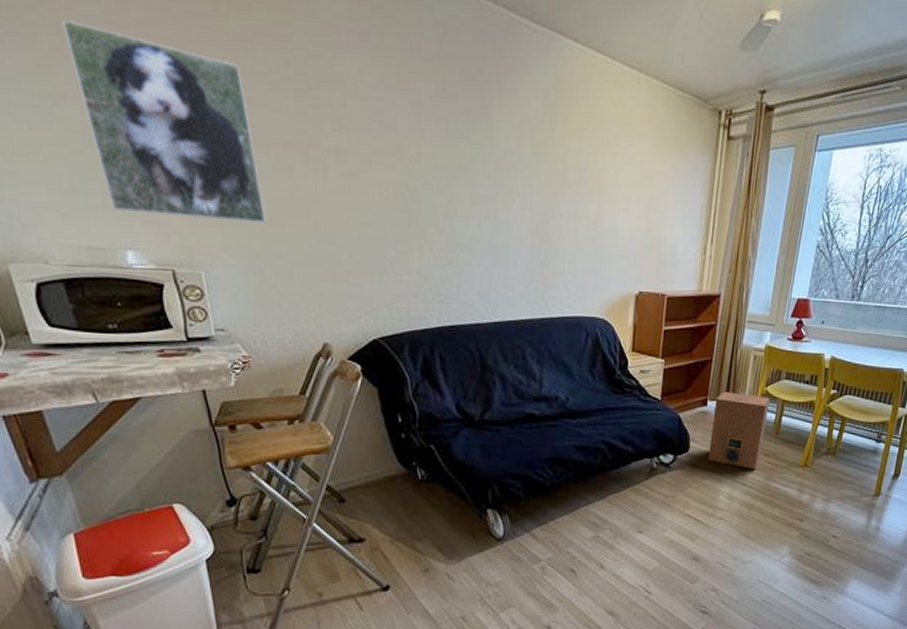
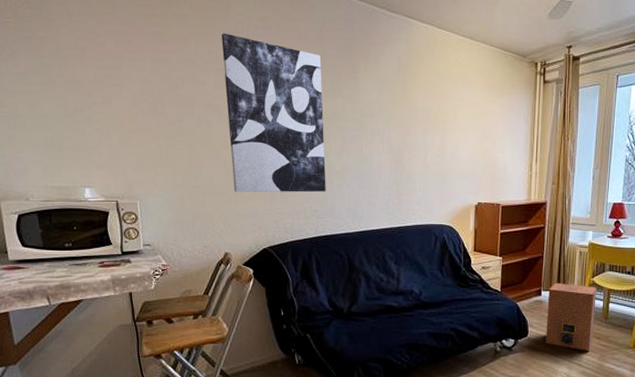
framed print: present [62,18,266,223] -> none [60,33,188,164]
wall art: none [300,36,451,270] -> present [221,33,326,193]

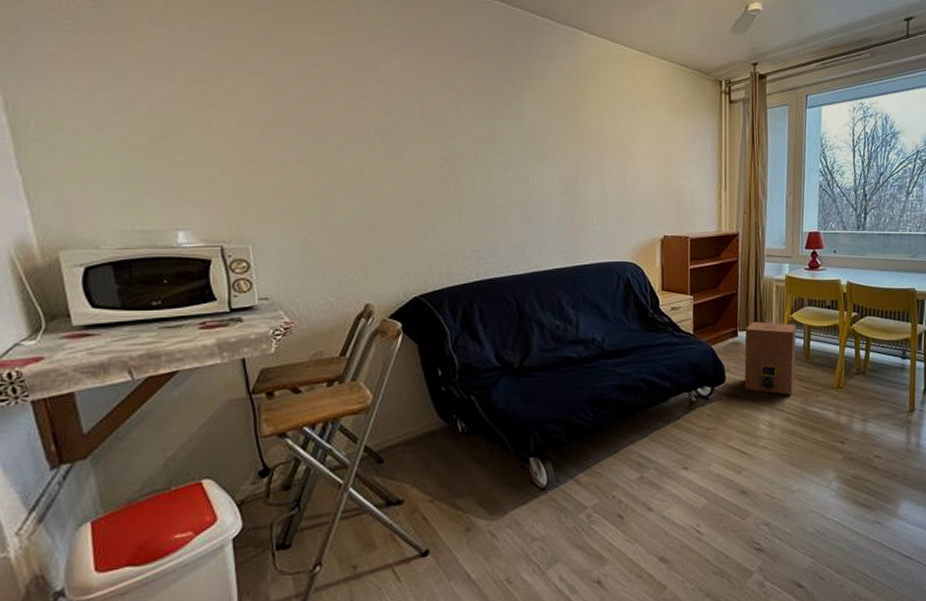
wall art: present [221,33,326,193] -> none [351,42,488,231]

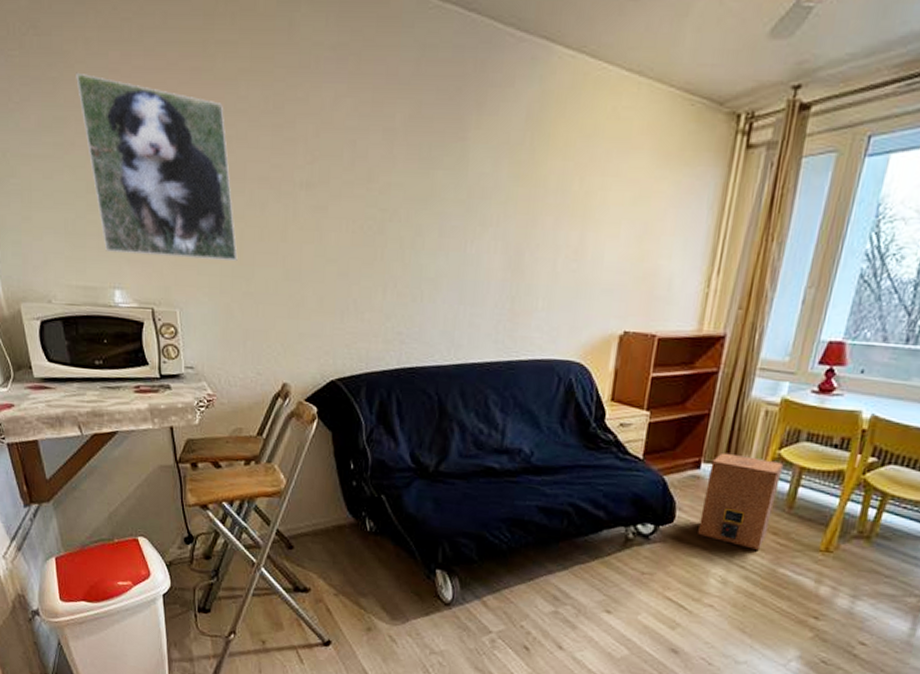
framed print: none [138,39,314,198] -> present [76,72,238,261]

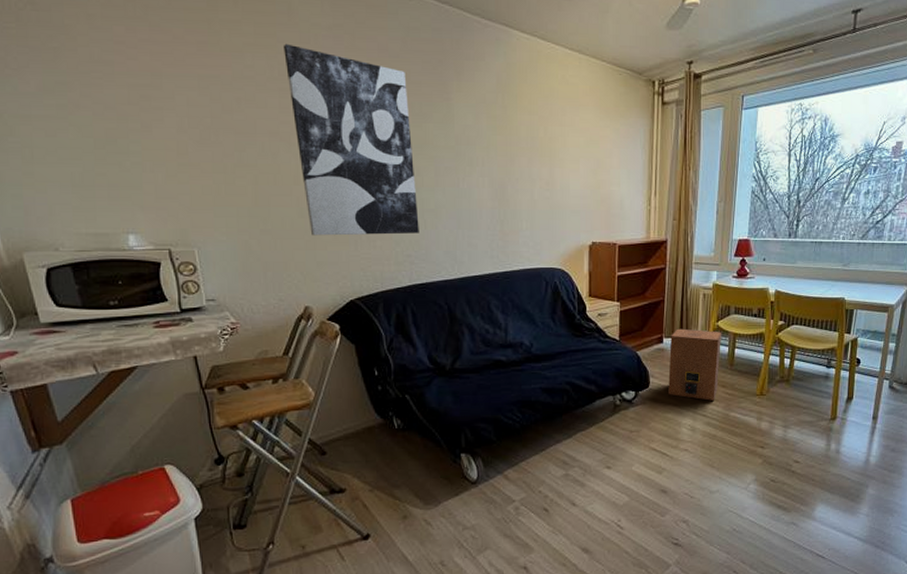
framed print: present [76,72,238,261] -> none [79,43,253,203]
wall art: none [280,69,416,307] -> present [283,43,419,236]

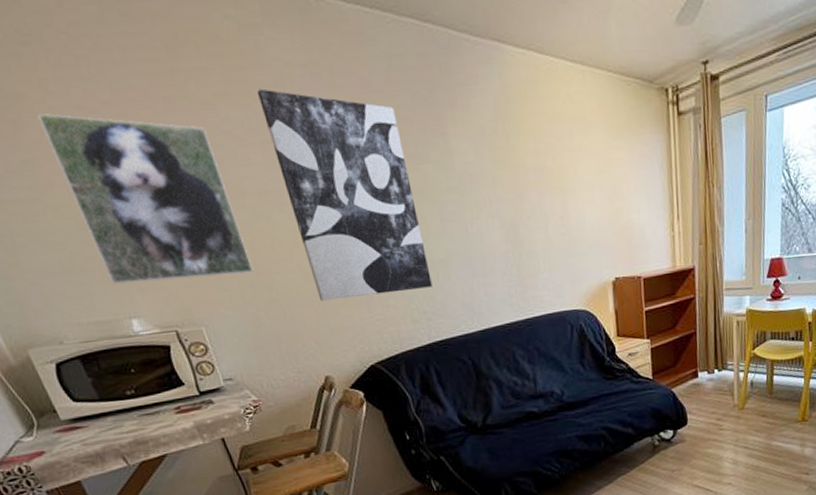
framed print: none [79,43,253,203] -> present [37,113,254,284]
speaker: present [668,328,722,401] -> none [705,359,759,432]

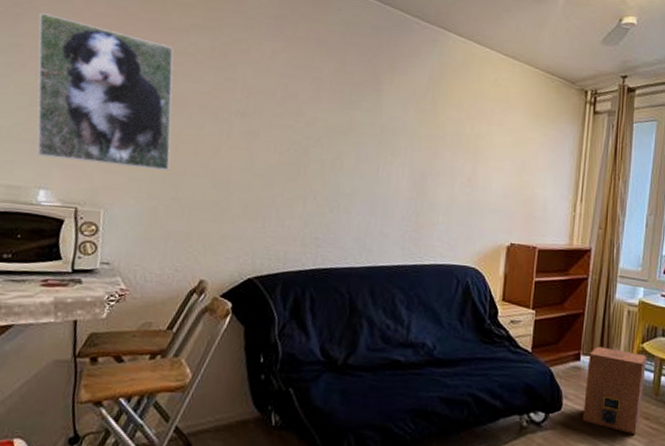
wall art: present [256,88,432,301] -> none [220,27,341,217]
speaker: none [705,359,759,432] -> present [583,346,648,434]

